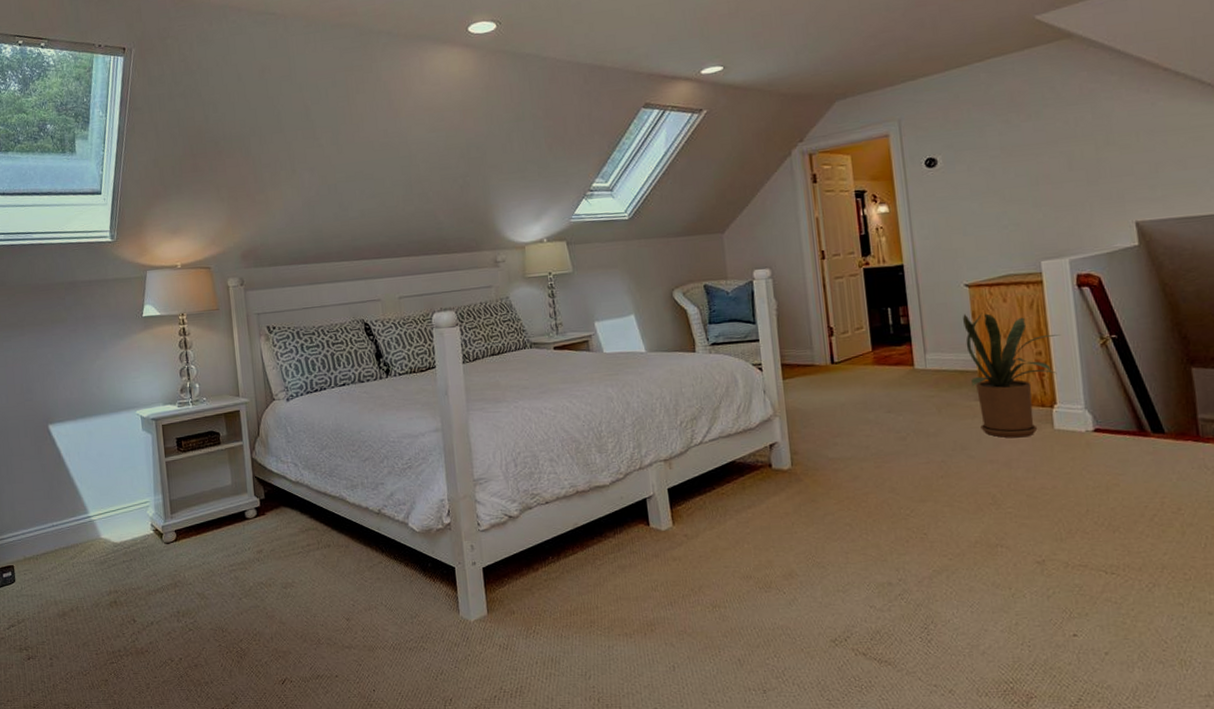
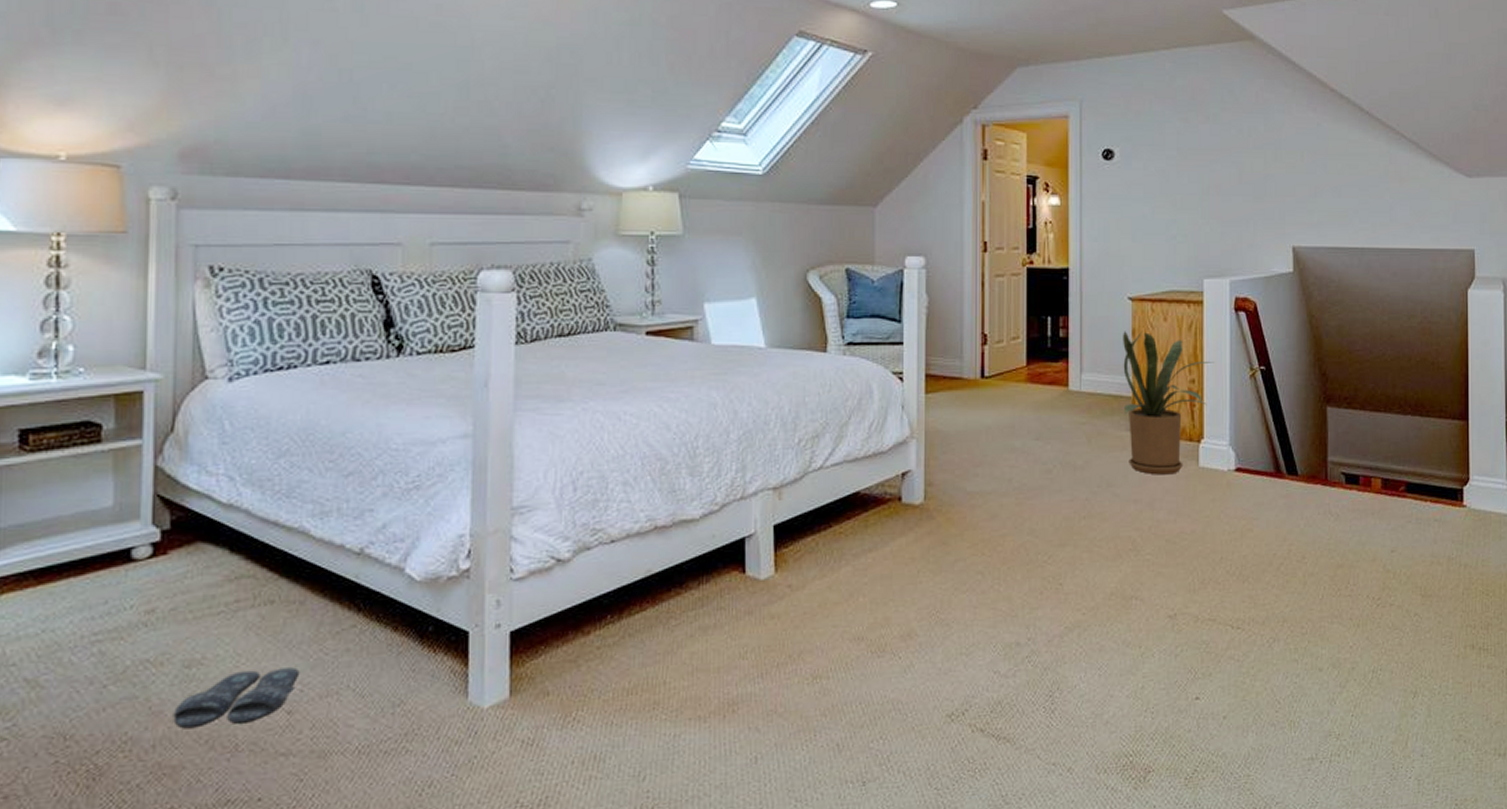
slippers: none [280,589,350,628] -> present [173,667,298,729]

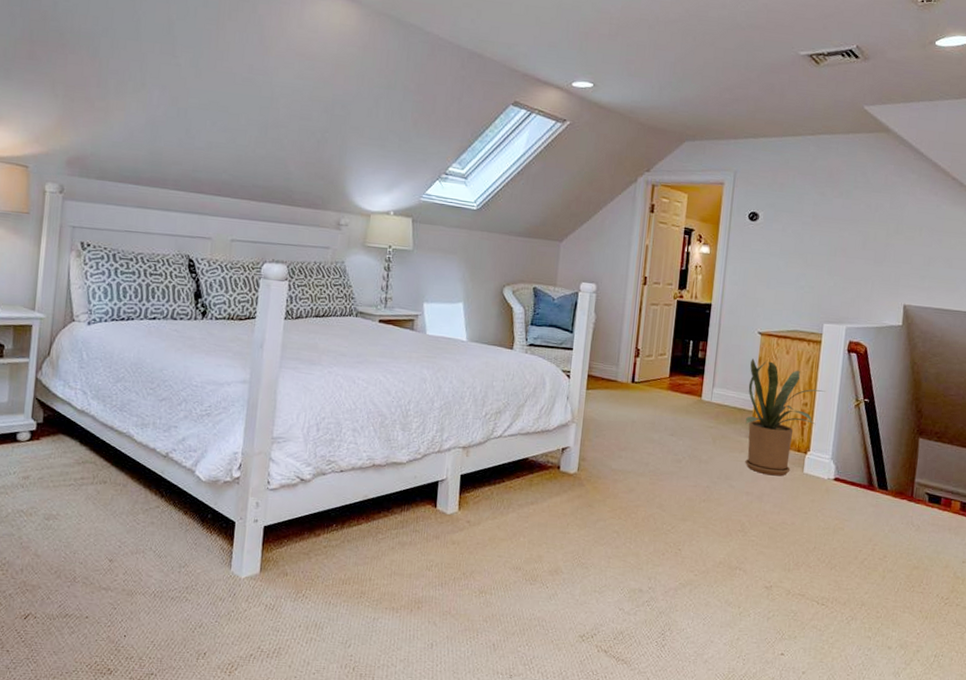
slippers: present [173,667,298,729] -> none [36,527,119,564]

